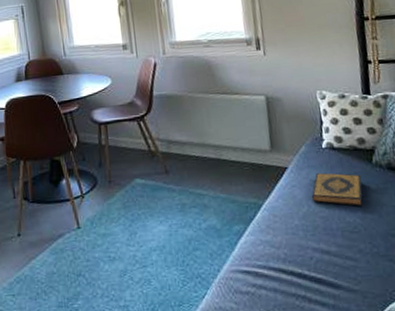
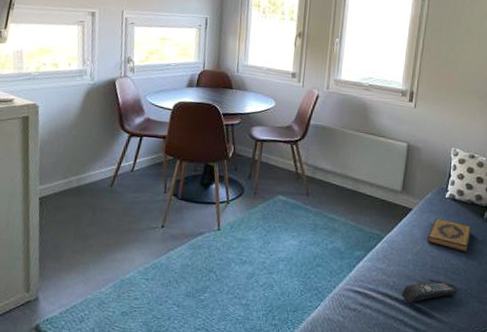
remote control: none [297,244,361,276] -> present [402,281,457,304]

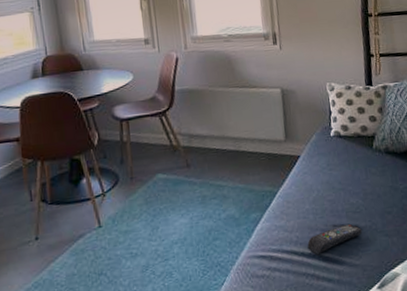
hardback book: present [427,218,472,253] -> none [321,159,365,189]

